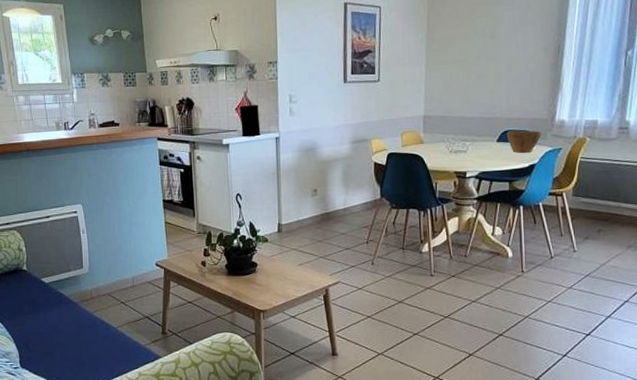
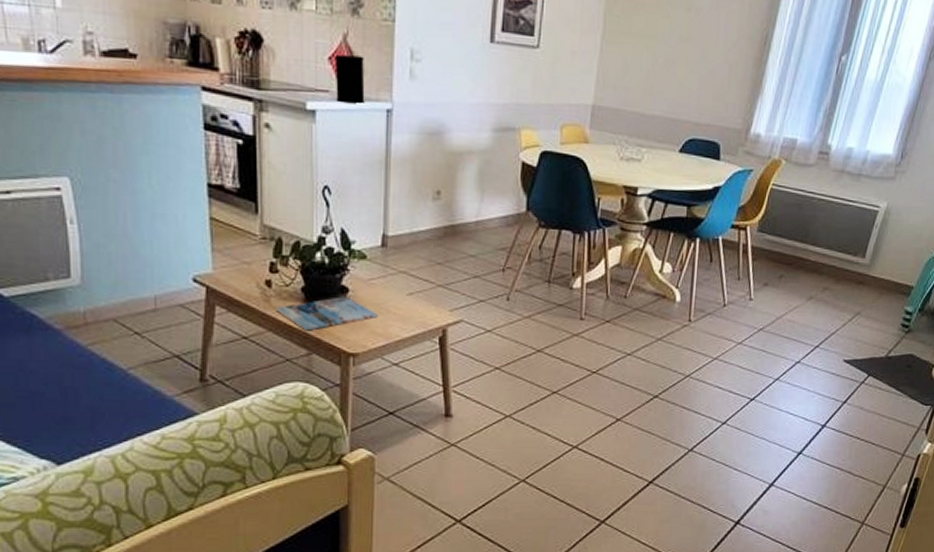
magazine: none [209,269,279,296] -> present [276,296,378,331]
bowl: present [506,130,541,153] -> none [691,140,732,171]

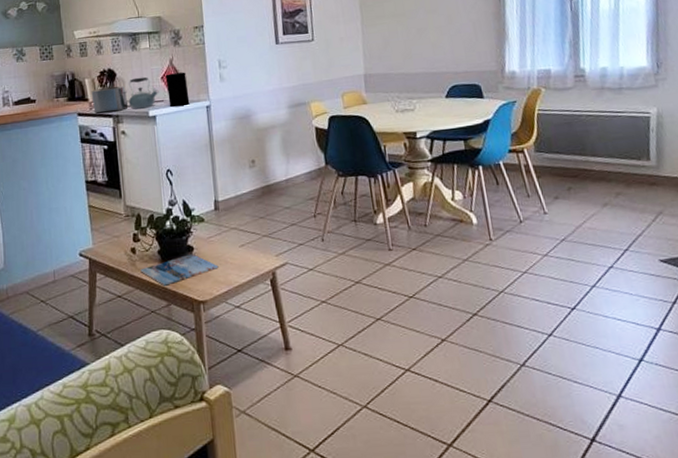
toaster: none [224,56,278,95] -> present [91,85,129,115]
kettle: none [280,50,324,98] -> present [128,77,159,110]

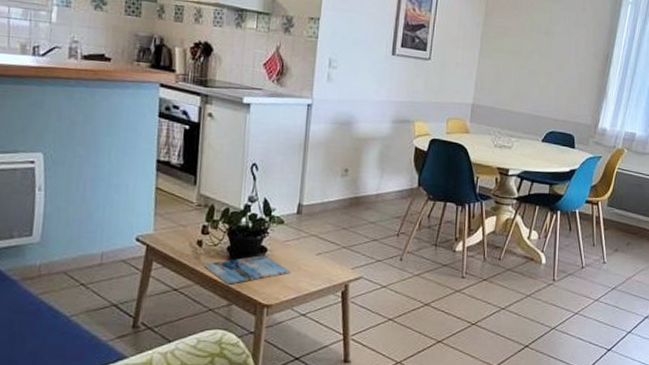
toaster: present [91,85,129,115] -> none [179,61,223,91]
kettle: present [128,77,159,110] -> none [223,58,259,94]
canister: present [165,72,190,108] -> none [267,61,292,100]

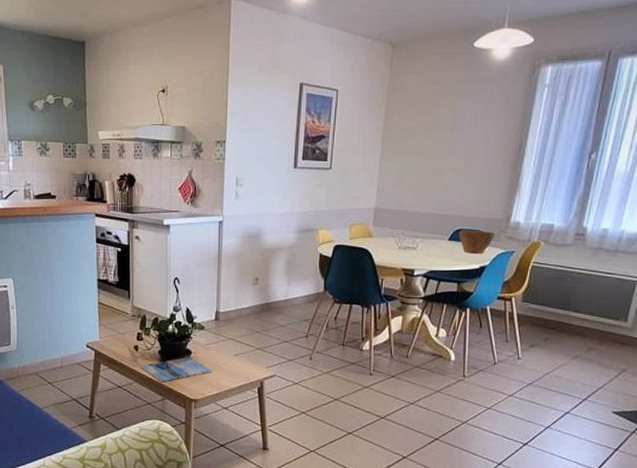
bowl: none [551,132,584,157] -> present [459,230,495,254]

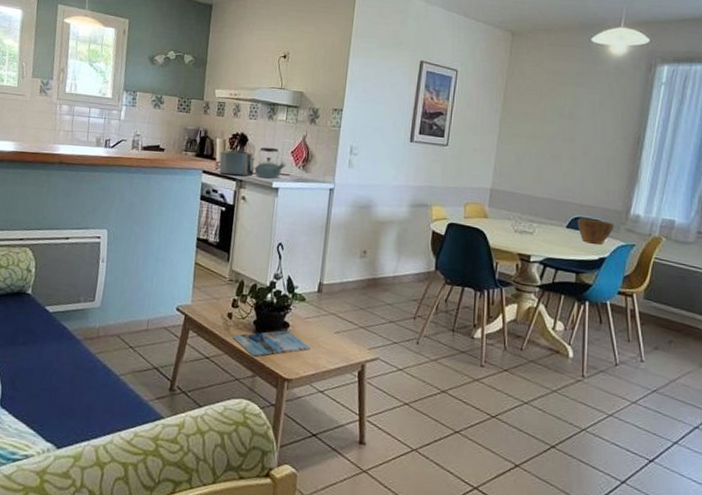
toaster: none [110,191,145,217] -> present [219,150,256,177]
kettle: none [146,185,175,216] -> present [255,147,287,179]

